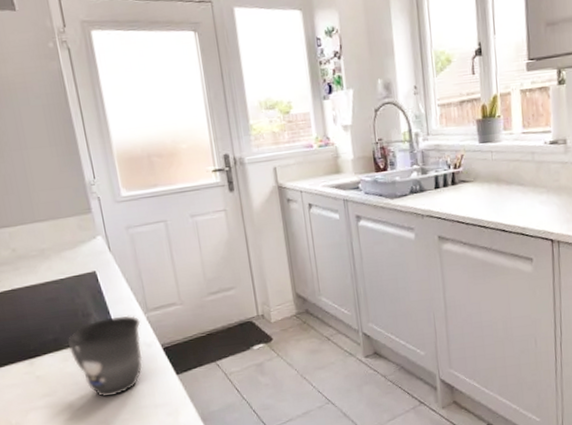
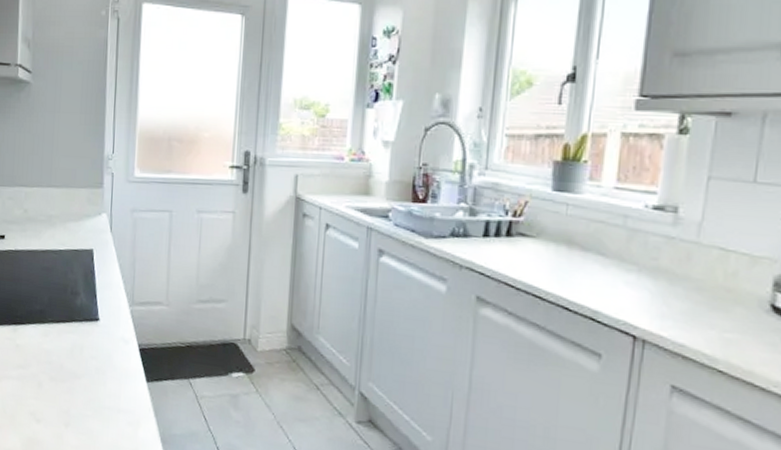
mug: present [67,315,143,398] -> none [51,301,124,388]

